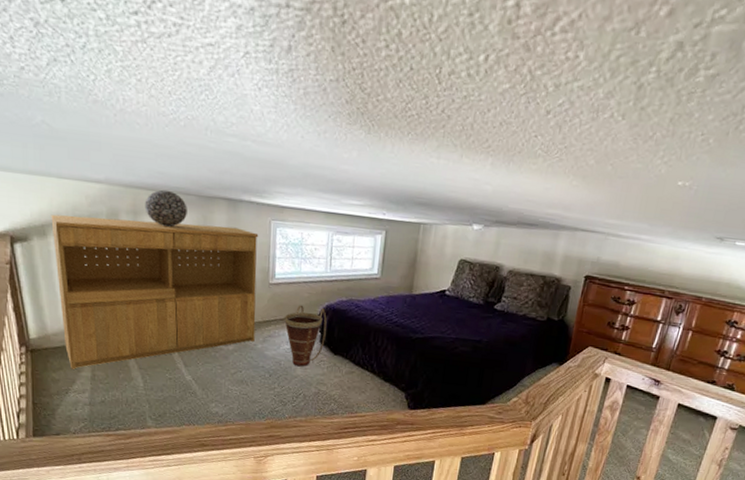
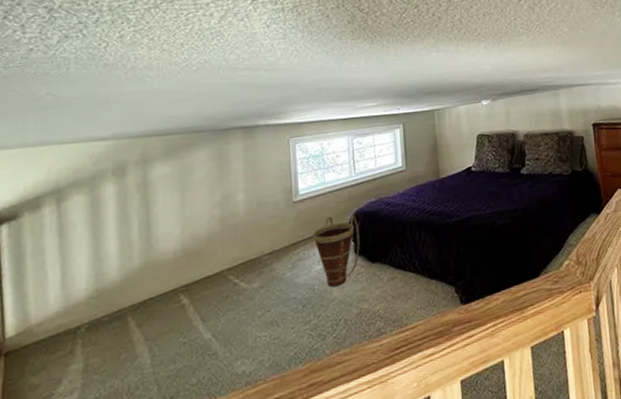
bookcase: present [51,214,259,370] -> none [47,152,283,365]
decorative sphere: present [145,189,187,227] -> none [155,131,201,169]

